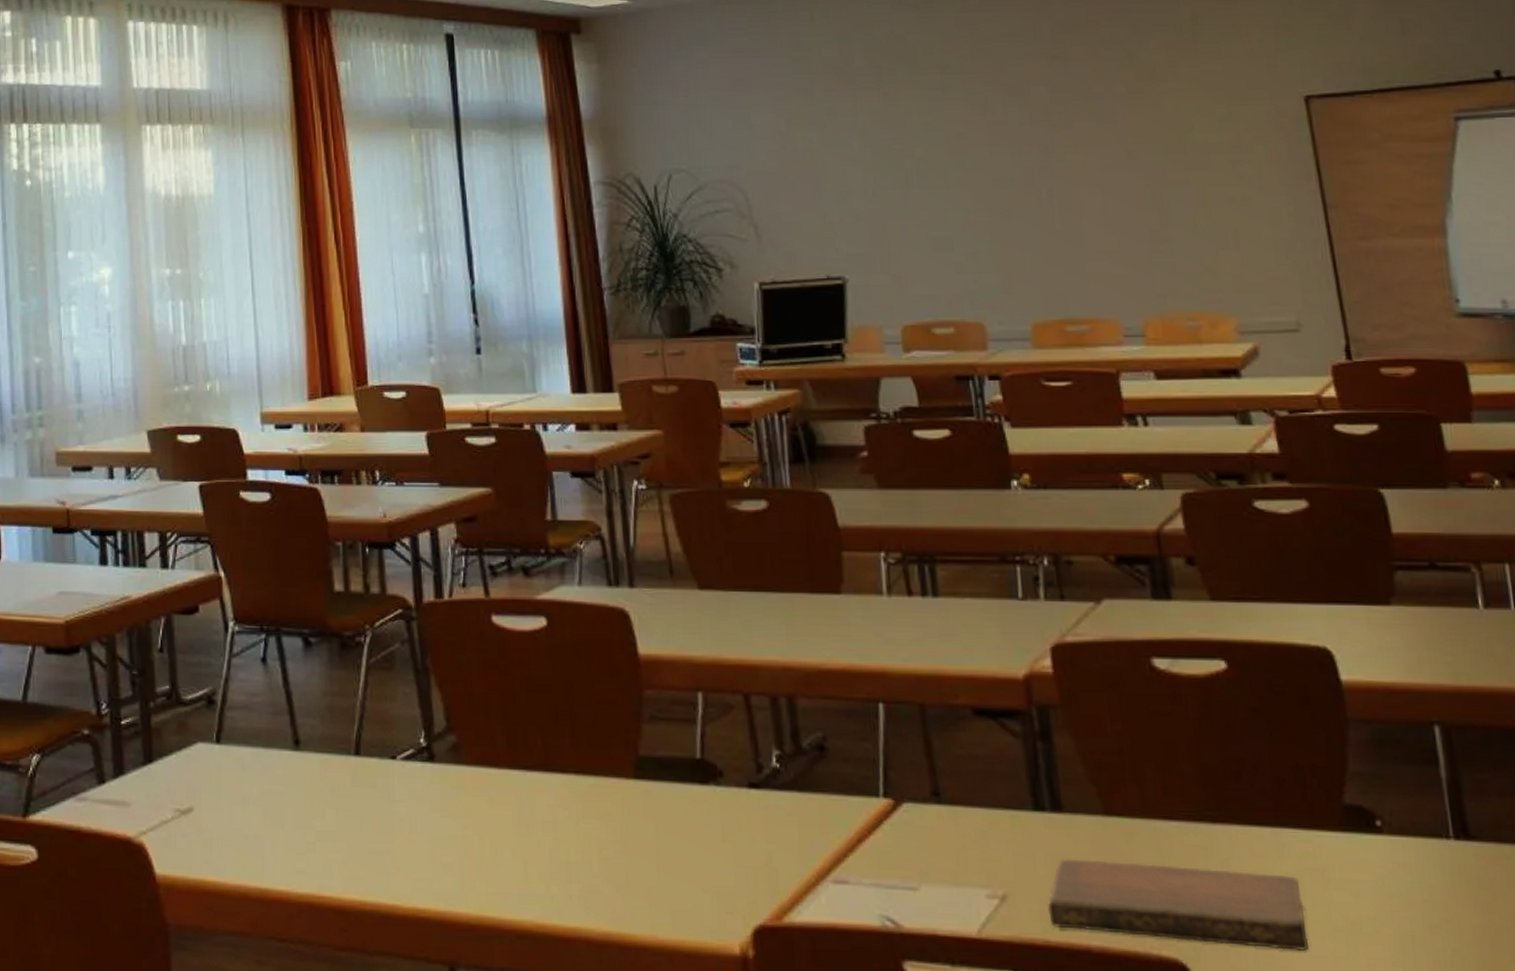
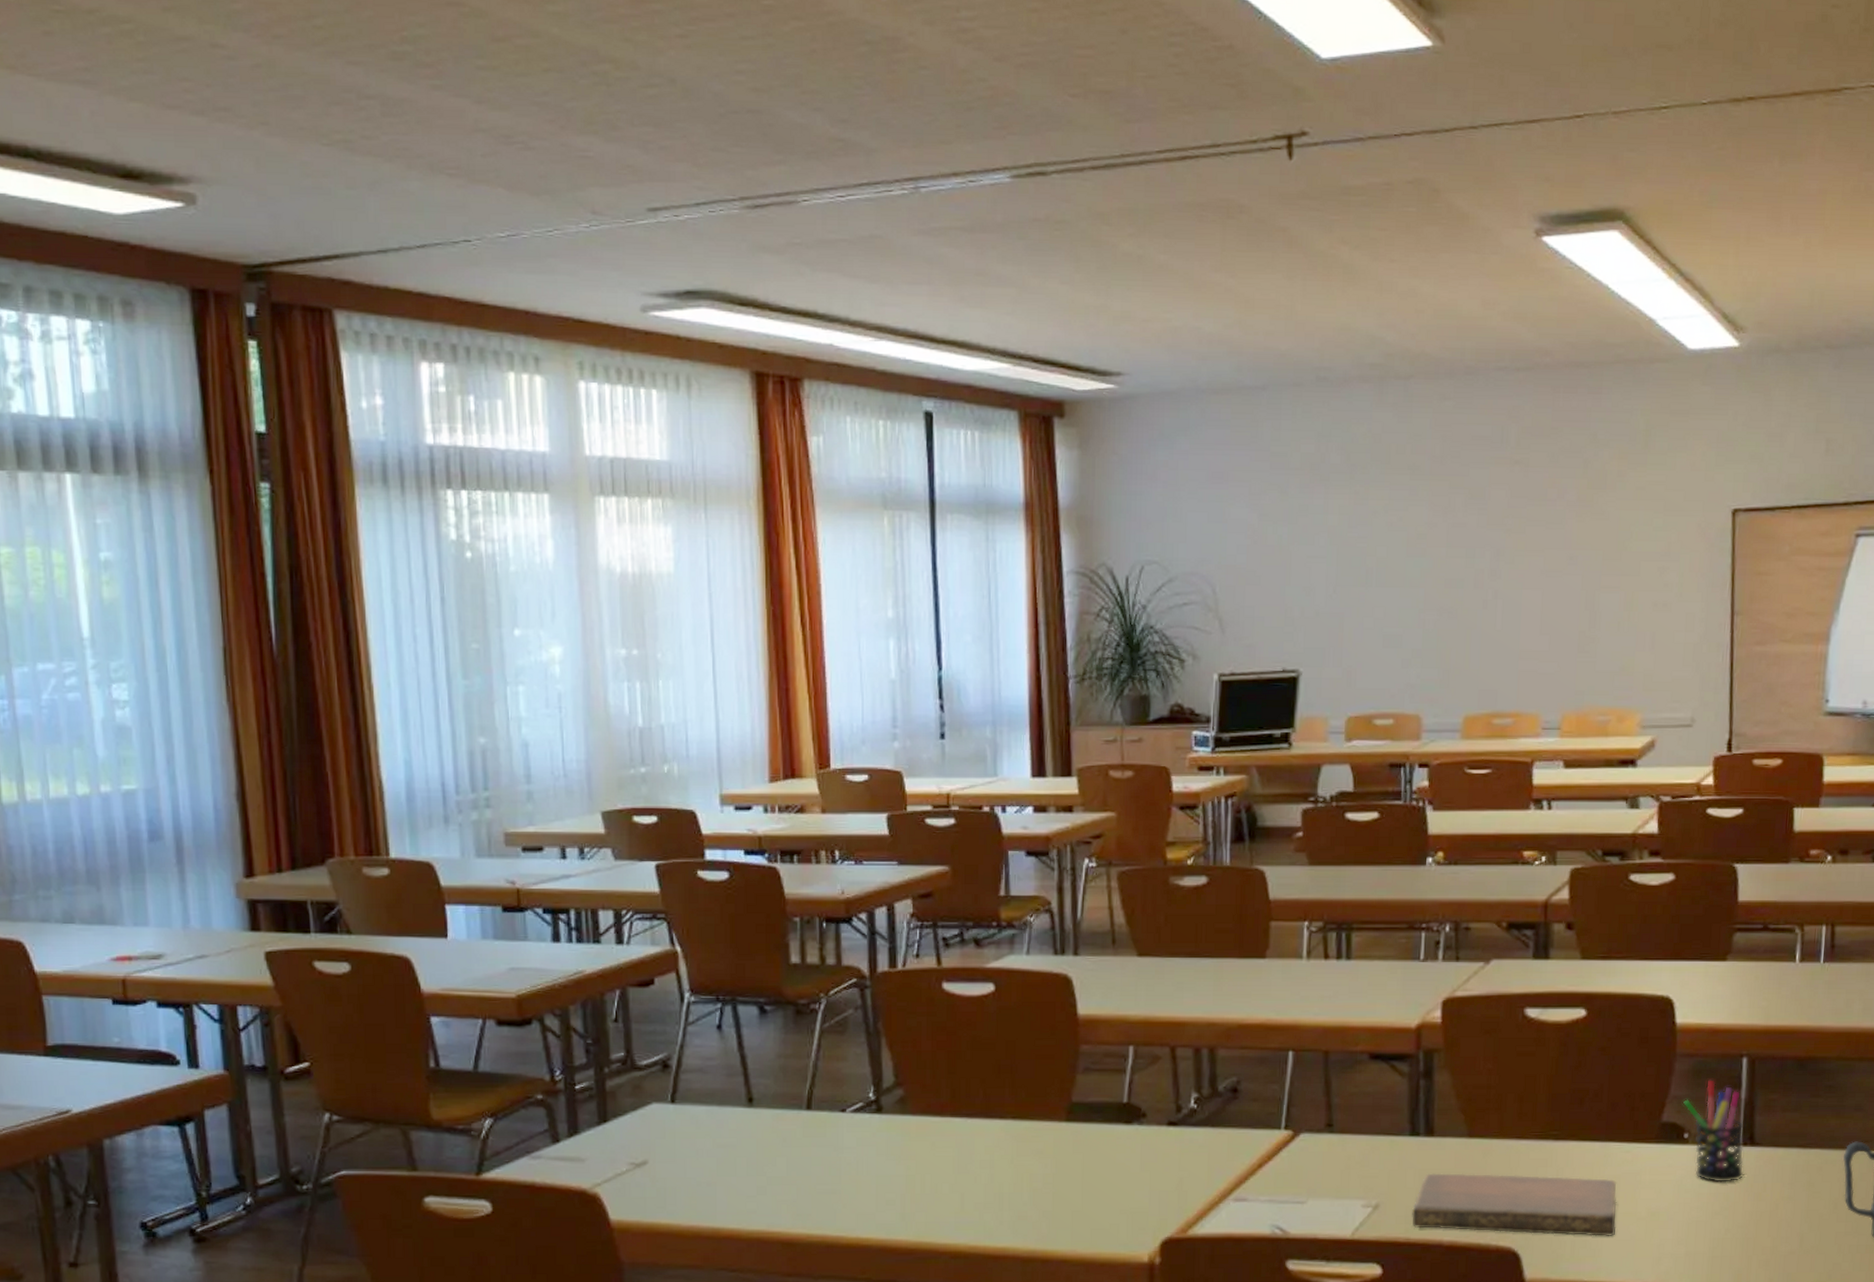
pen holder: none [1367,754,1463,887] -> present [1683,1081,1744,1183]

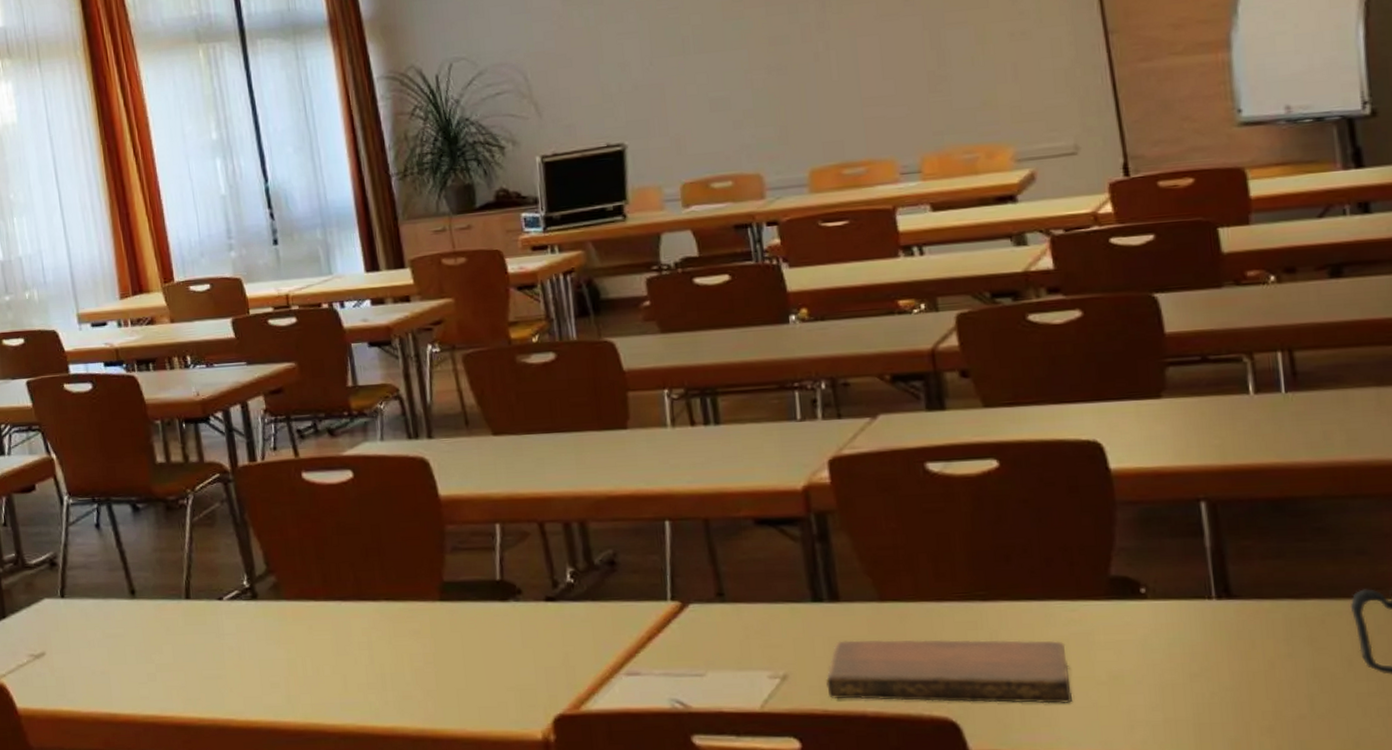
pen holder: present [1683,1081,1744,1183] -> none [1133,529,1224,641]

